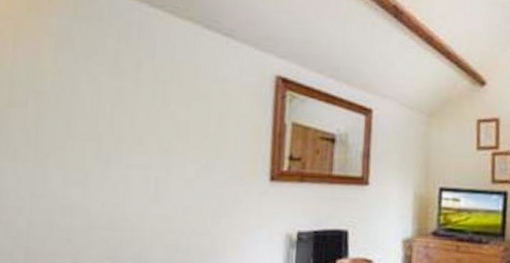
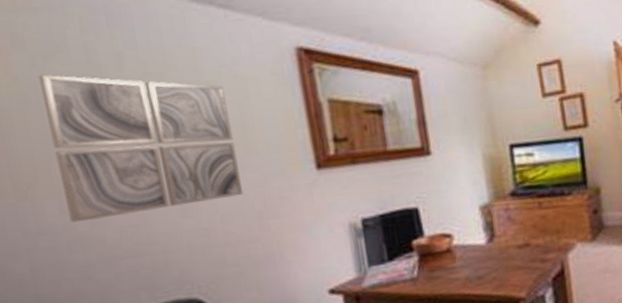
wall art: none [68,69,211,193] -> present [37,74,244,223]

